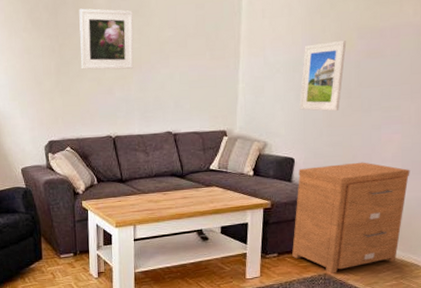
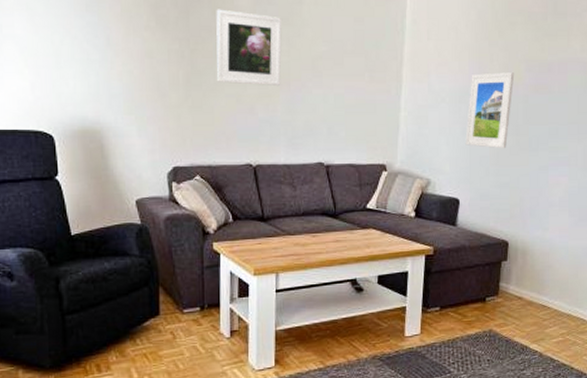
nightstand: present [292,162,410,275] -> none [456,206,577,331]

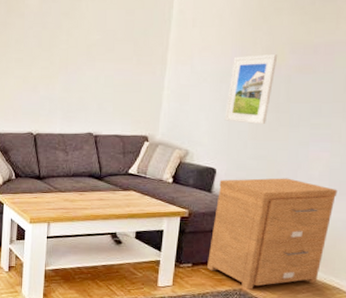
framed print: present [216,9,282,87] -> none [8,8,63,70]
nightstand: none [456,206,577,331] -> present [207,178,338,291]

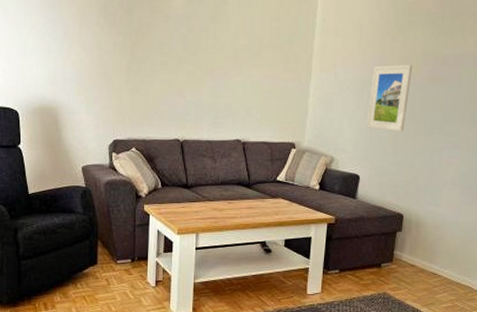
nightstand: present [207,178,338,291] -> none [354,183,468,294]

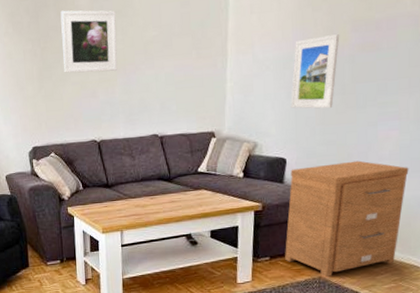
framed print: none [152,8,209,74] -> present [60,10,118,73]
nightstand: none [354,183,468,294] -> present [285,160,409,278]

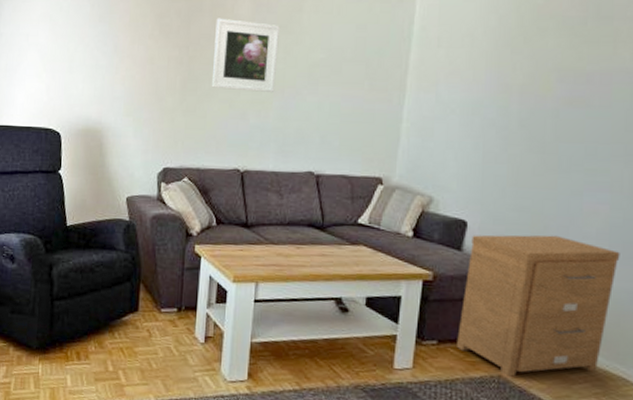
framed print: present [290,34,340,109] -> none [477,83,543,169]

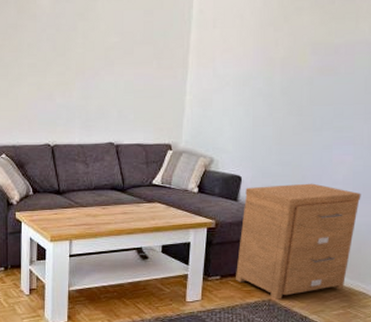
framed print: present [211,18,280,93] -> none [20,8,78,75]

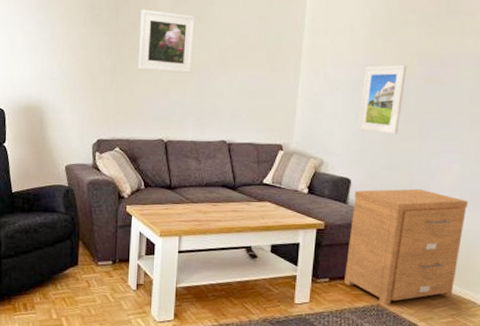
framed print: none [20,8,78,75] -> present [137,9,195,74]
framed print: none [248,56,300,129] -> present [358,65,407,135]

